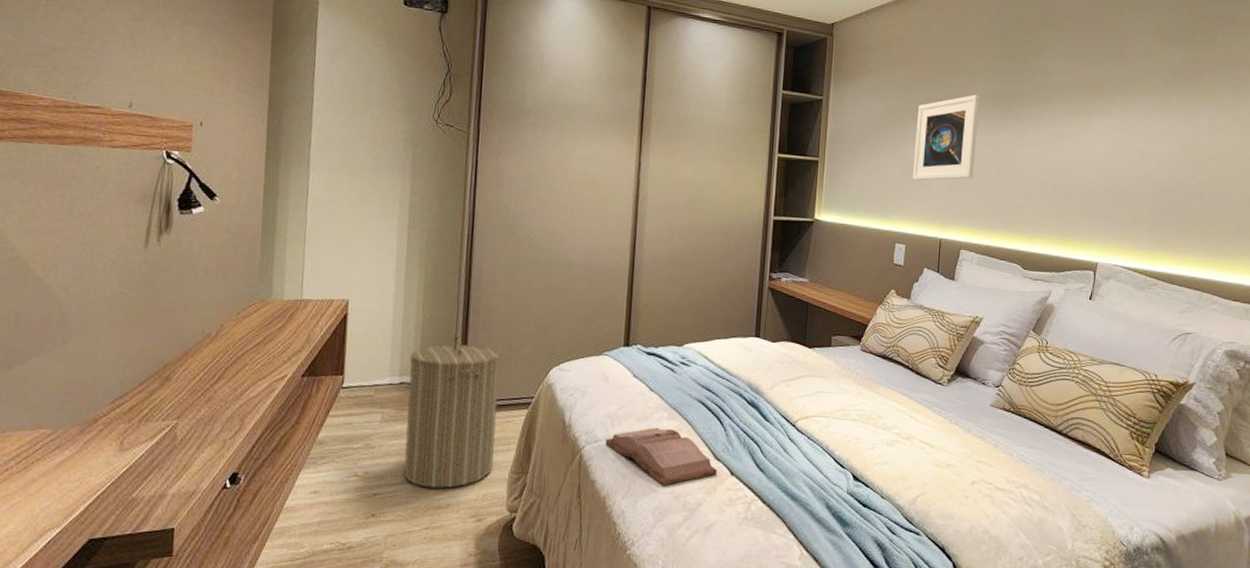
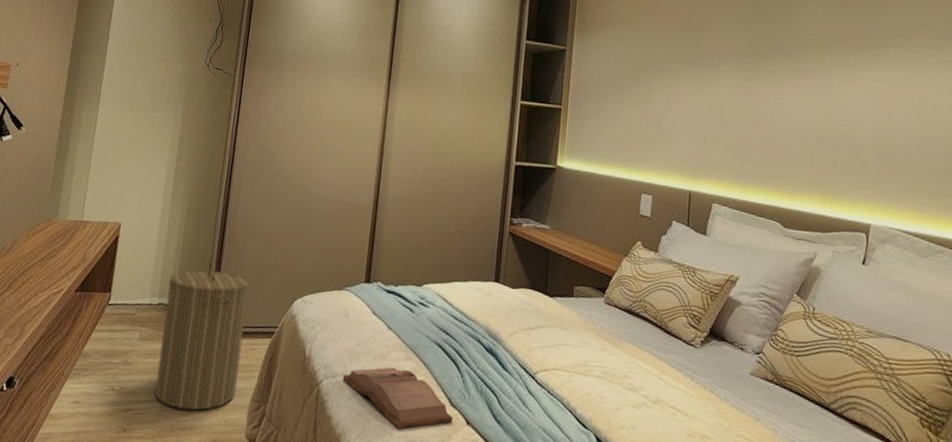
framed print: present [912,94,981,181] -> none [659,46,731,131]

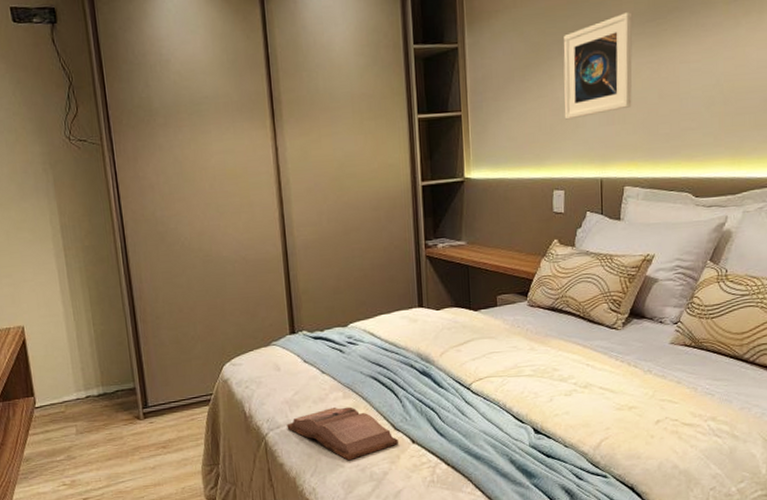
laundry hamper: present [155,260,250,411] -> none [90,344,186,488]
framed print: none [659,46,731,131] -> present [563,12,633,120]

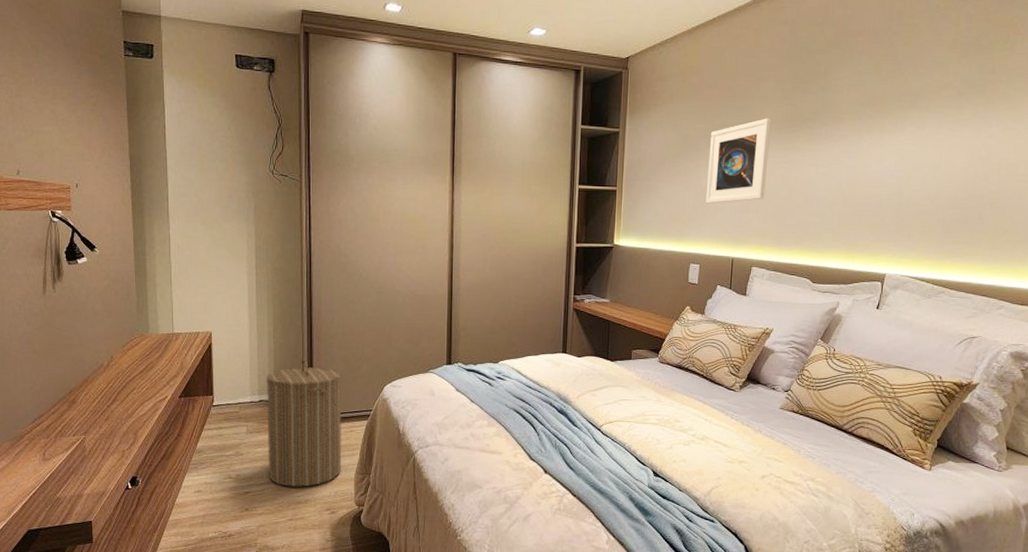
laundry hamper: none [90,344,186,488] -> present [266,358,342,487]
hardback book: present [287,406,398,461] -> none [435,434,532,483]

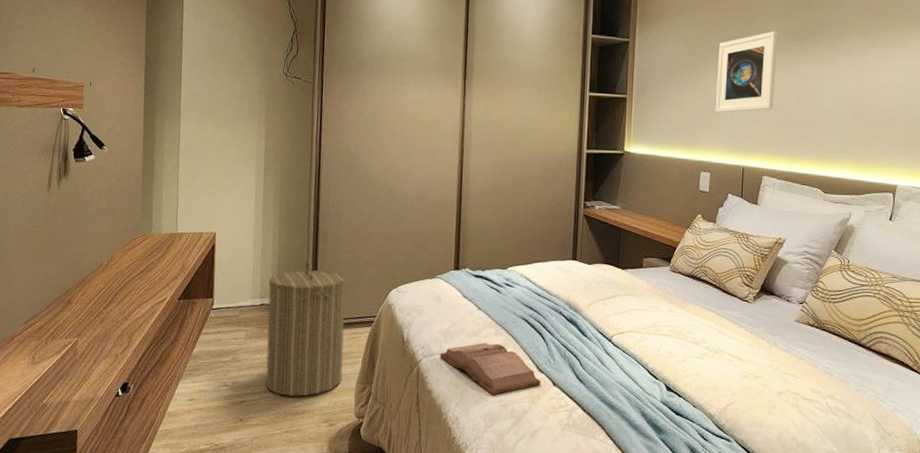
hardback book: none [435,434,532,483] -> present [440,343,540,395]

